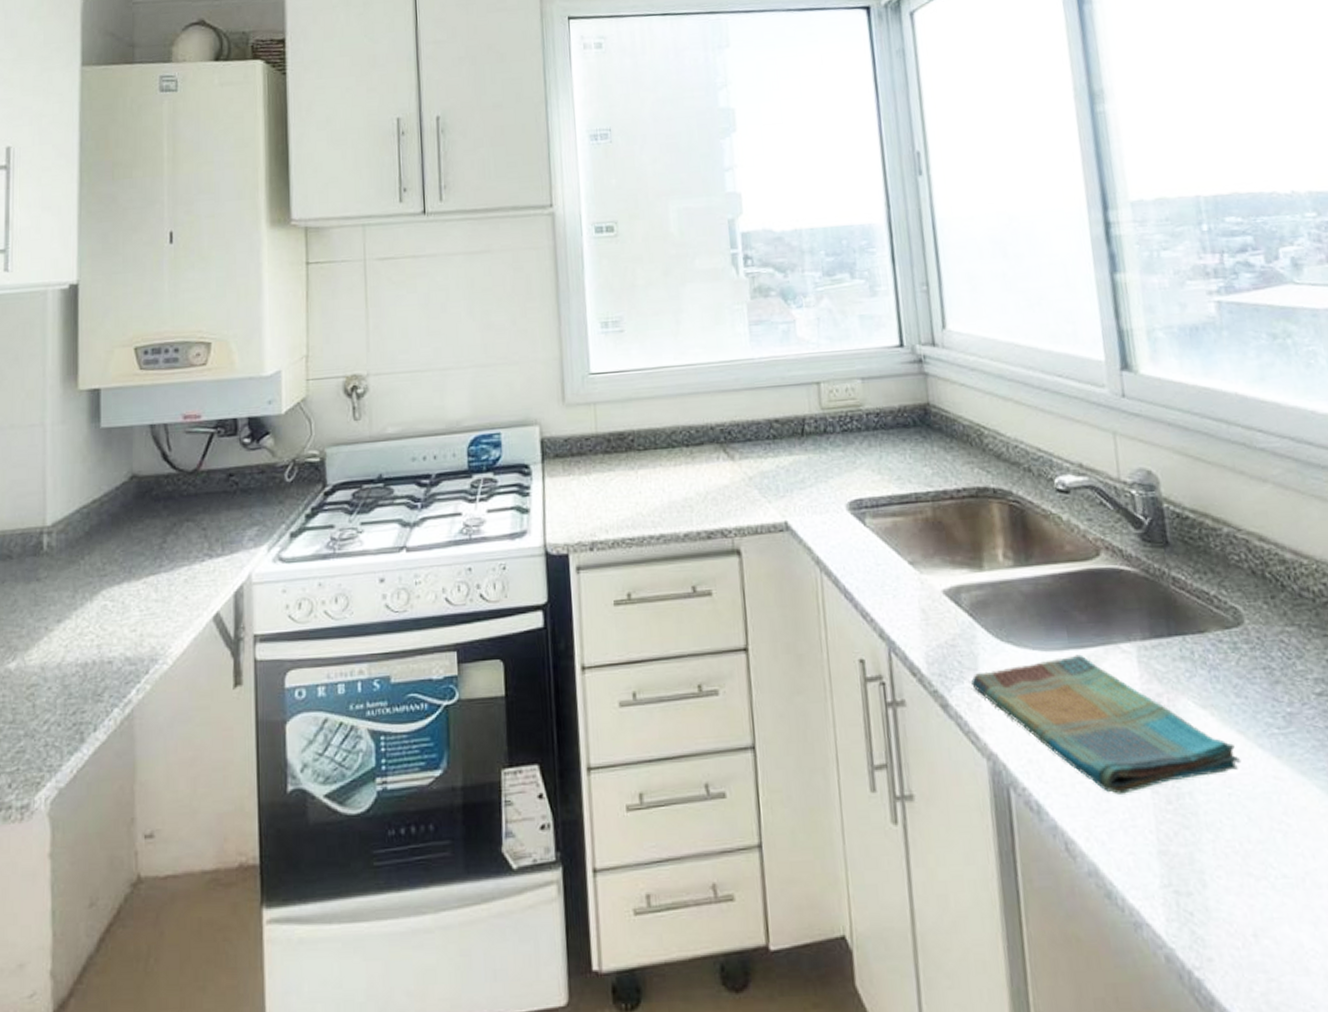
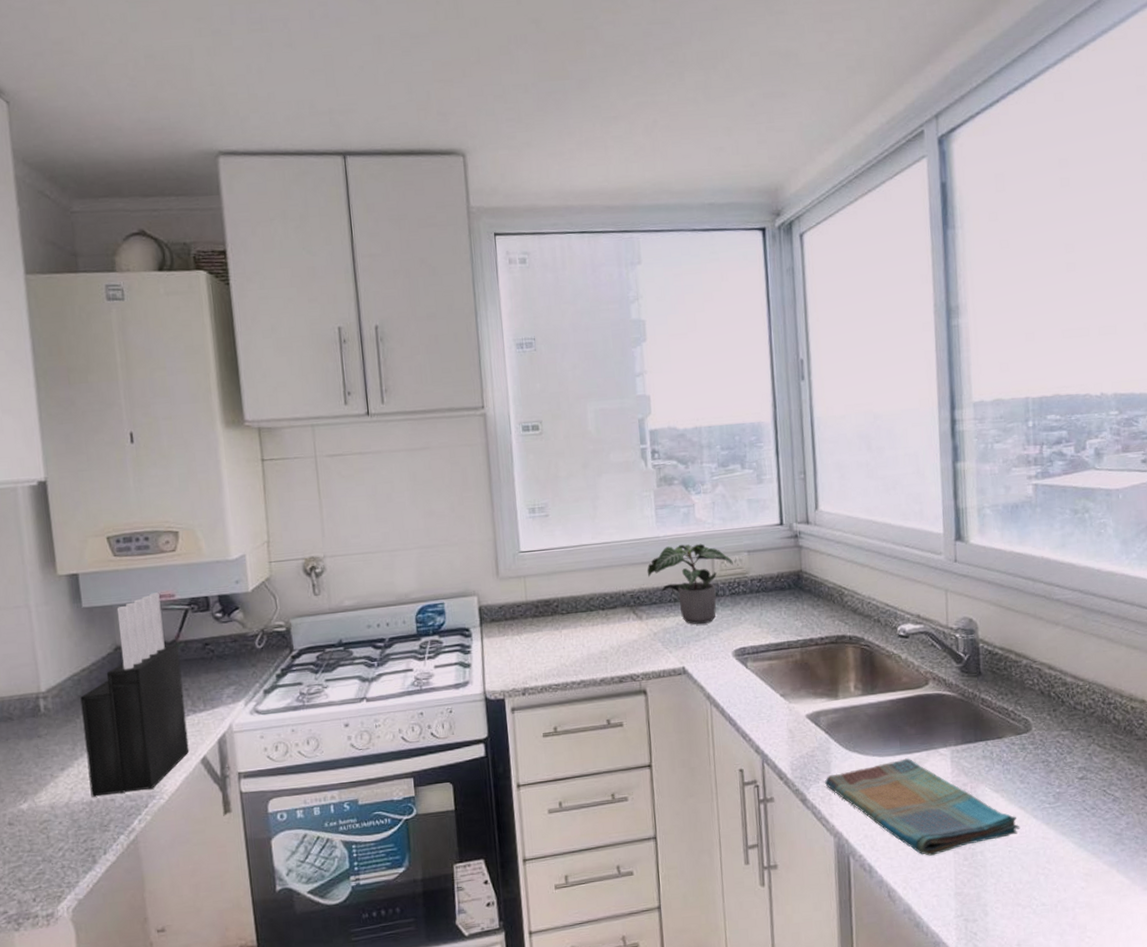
knife block: none [87,412,201,658] -> present [80,592,190,797]
potted plant: none [739,367,844,469] -> present [646,543,733,625]

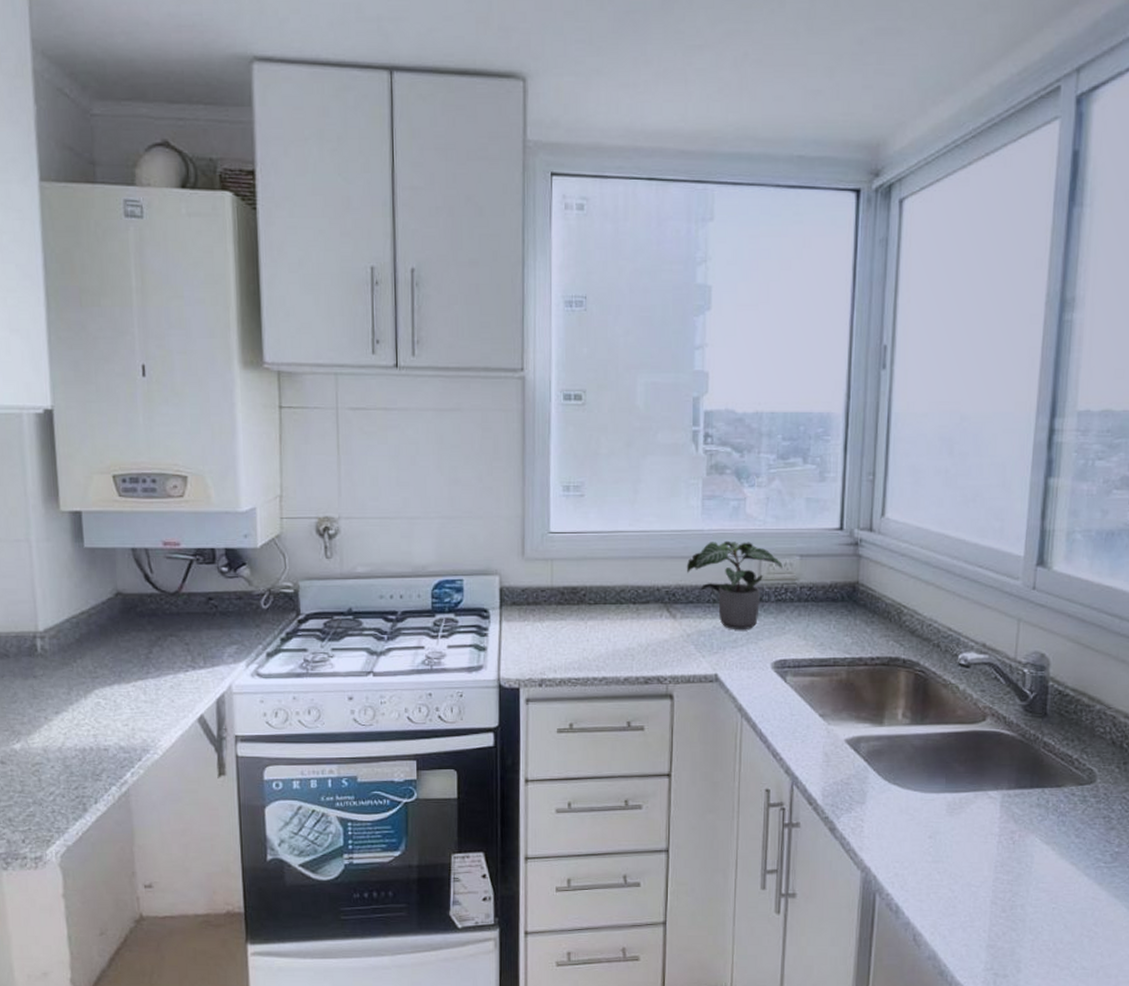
knife block: present [80,592,190,797] -> none [78,539,187,744]
dish towel: present [825,758,1021,856] -> none [858,797,1069,903]

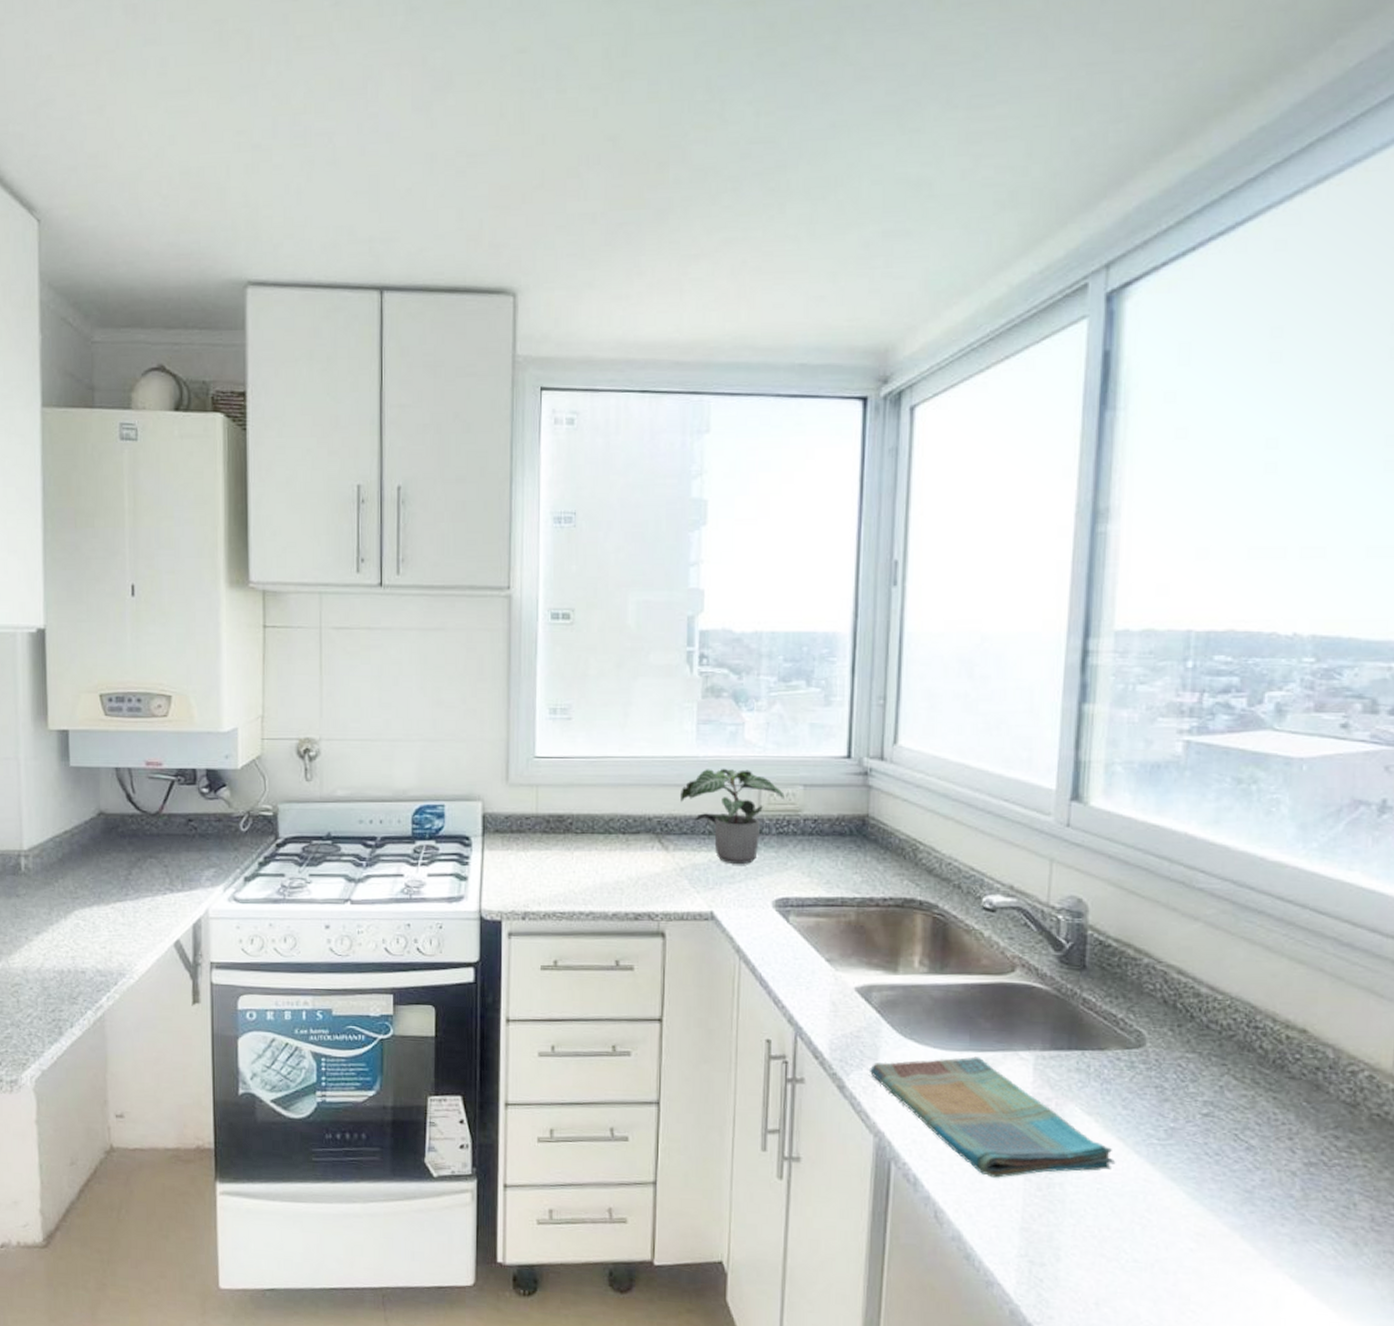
dish towel: none [858,797,1069,903] -> present [870,1056,1116,1178]

